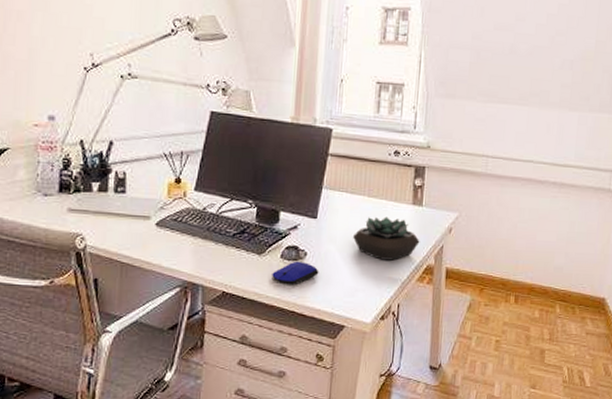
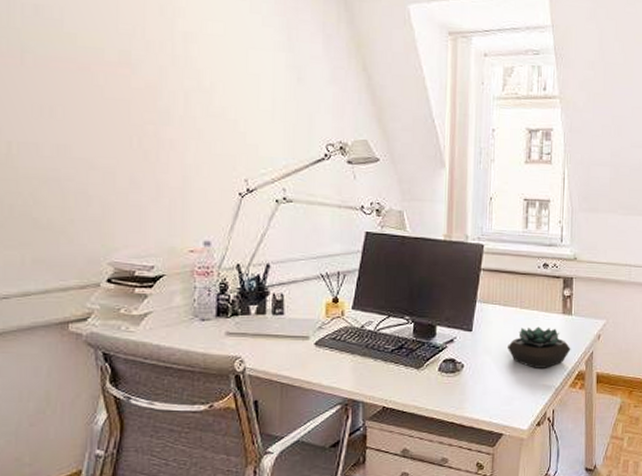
computer mouse: present [272,261,319,285] -> none [430,373,476,397]

